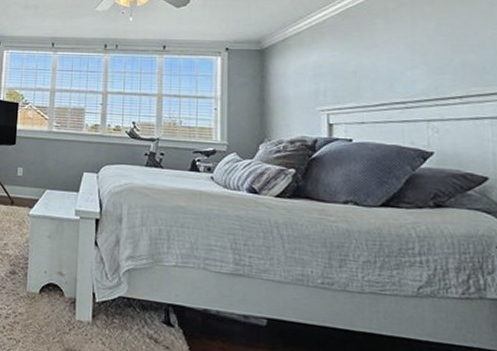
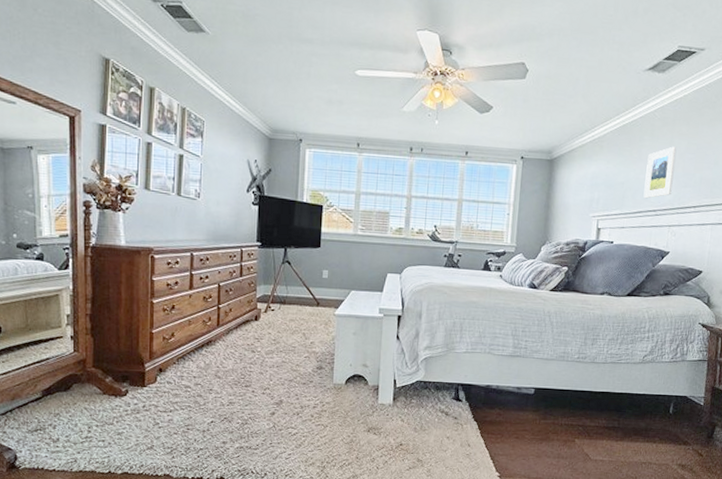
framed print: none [384,28,424,89] -> present [643,146,677,199]

